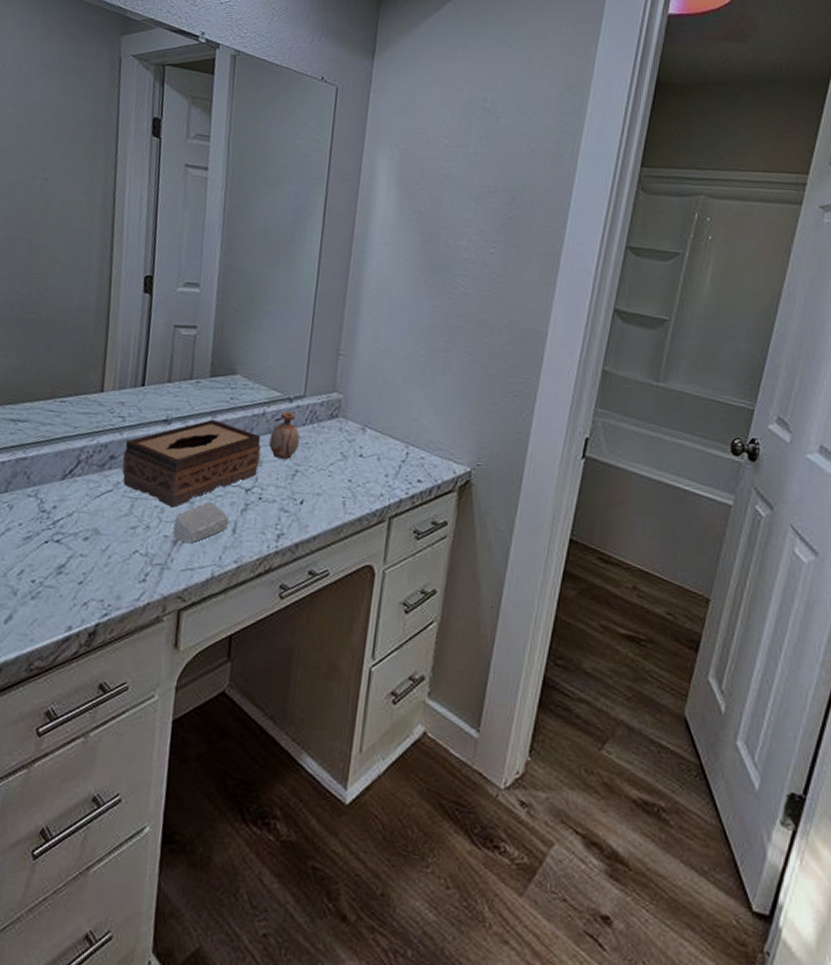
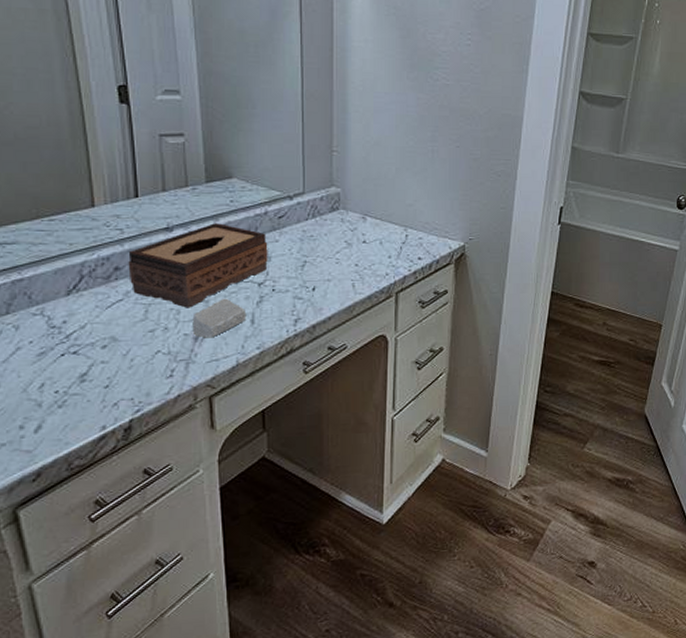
perfume bottle: present [269,411,300,459] -> none [275,208,304,252]

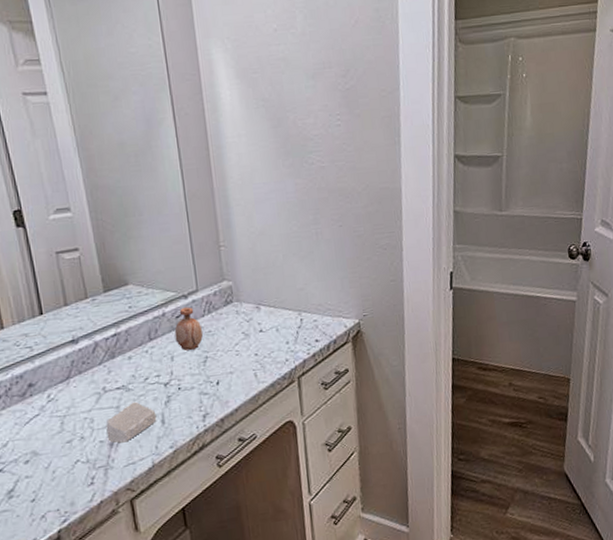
tissue box: present [128,223,268,308] -> none [39,330,171,416]
perfume bottle: none [275,208,304,252] -> present [174,307,203,351]

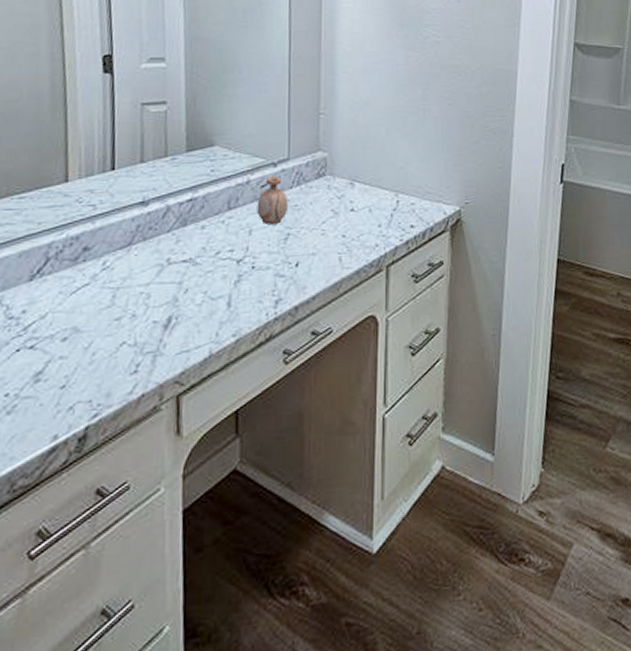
soap bar: present [106,401,157,443] -> none [162,278,223,326]

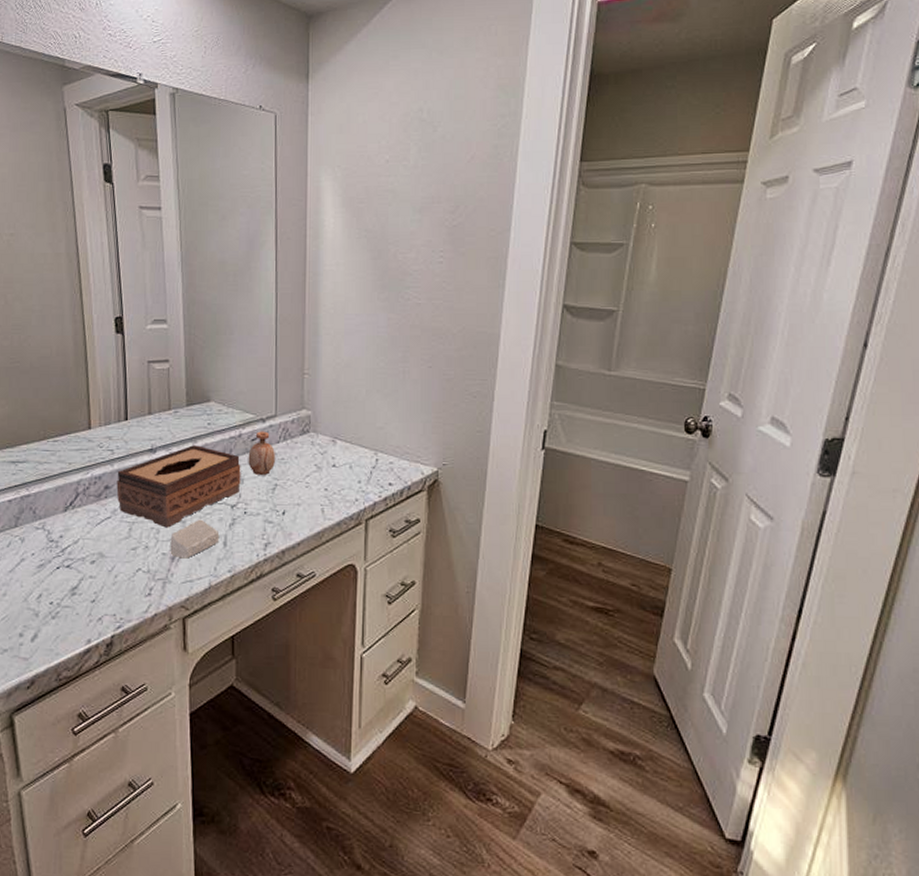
tissue box: none [98,195,249,291] -> present [116,445,241,528]
soap bar: none [162,278,223,326] -> present [170,519,220,559]

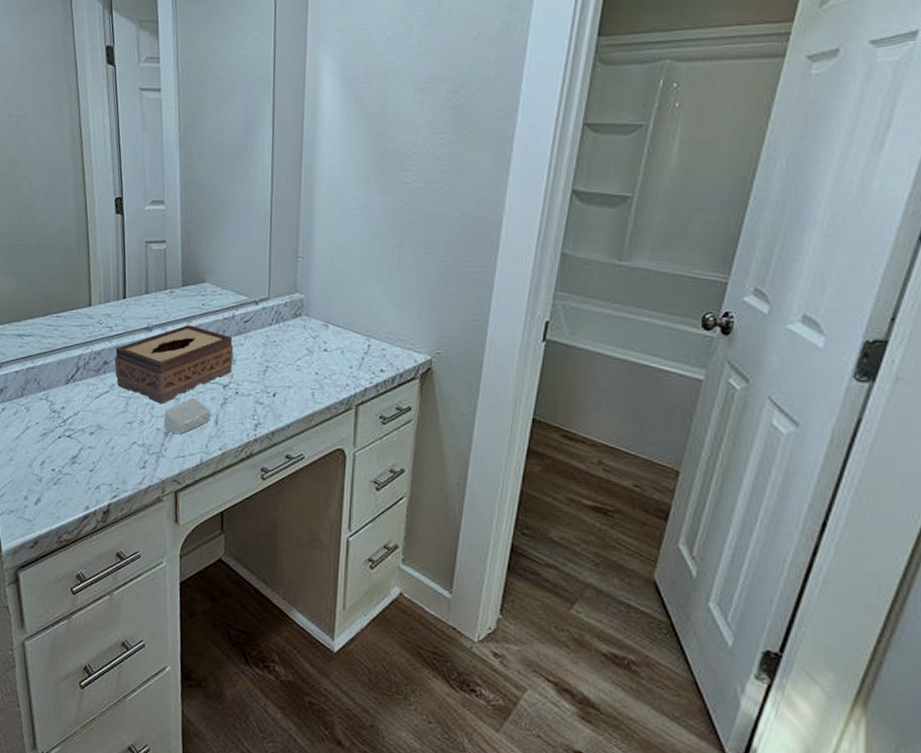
perfume bottle: present [248,431,275,475] -> none [240,313,267,357]

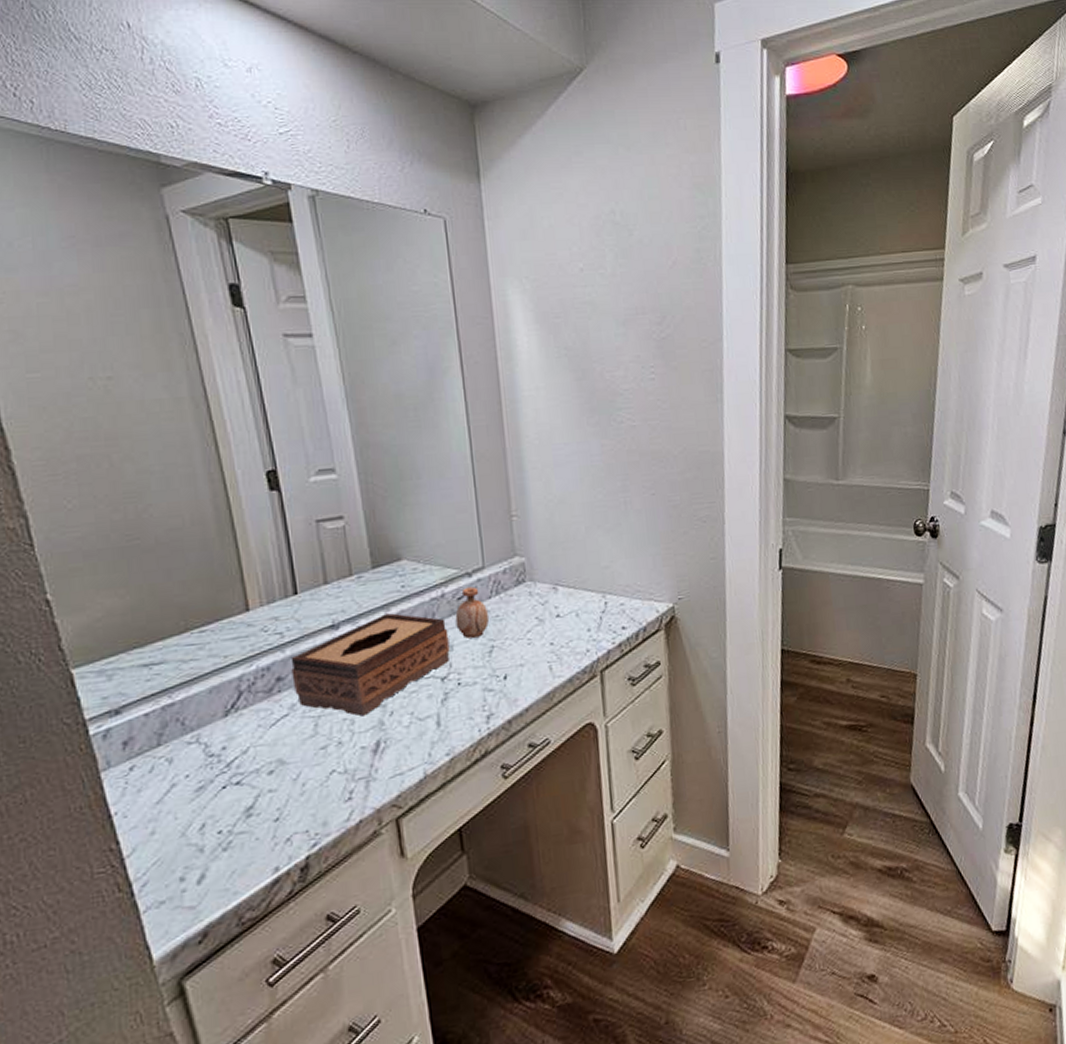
soap bar: present [164,397,212,435] -> none [369,699,431,750]
perfume bottle: none [240,313,267,357] -> present [455,586,489,638]

